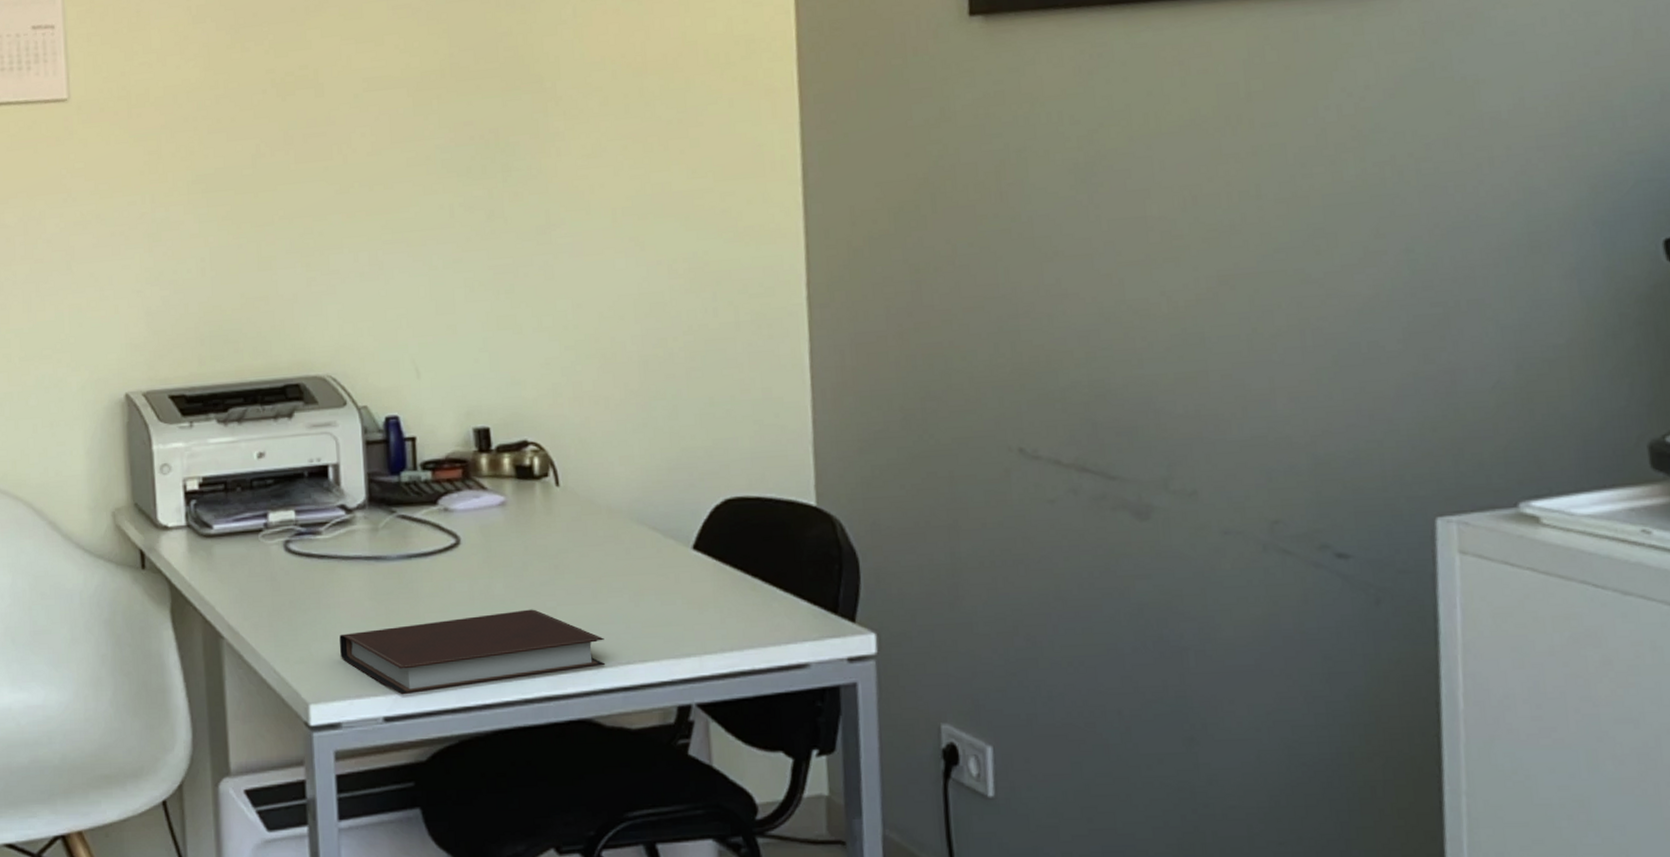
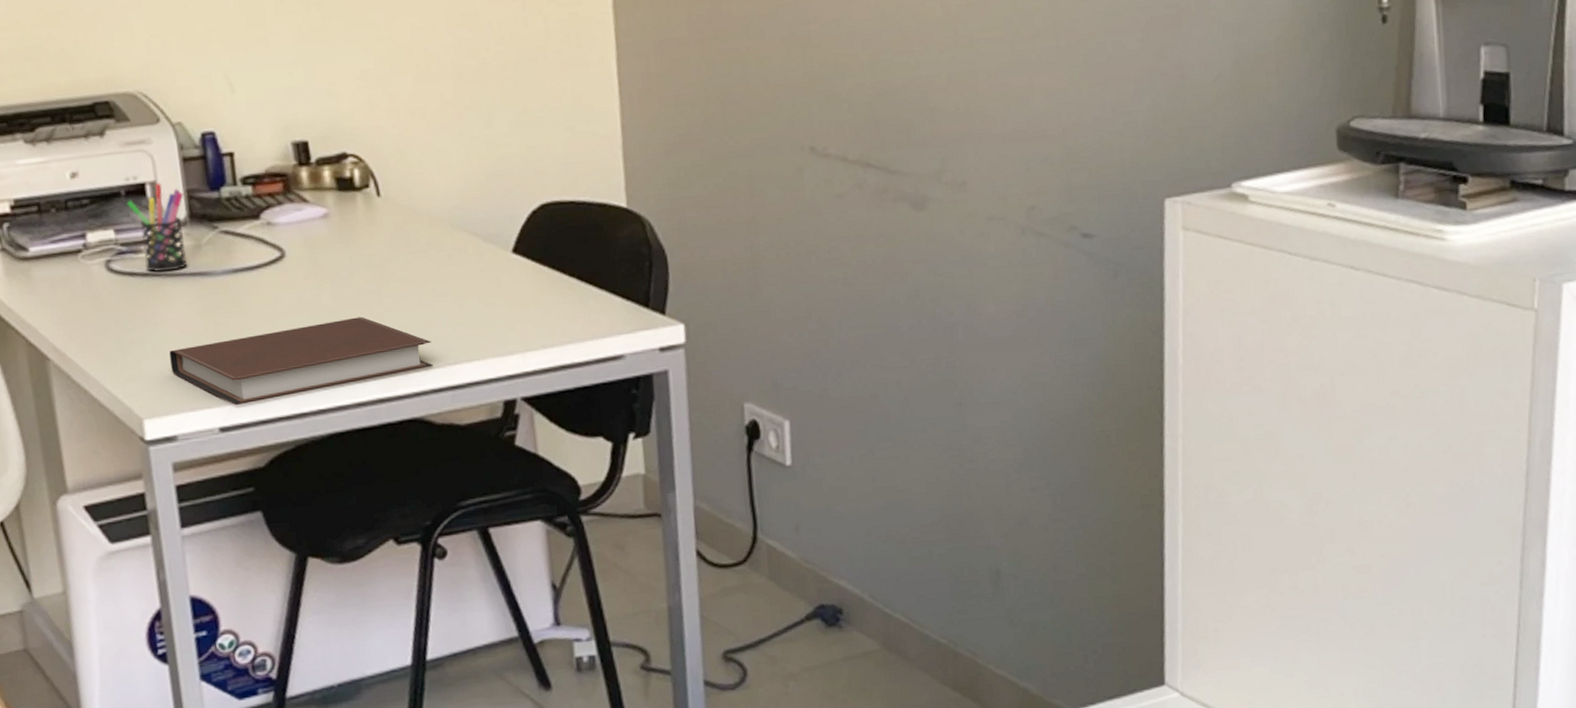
pen holder: none [309,465,365,554] -> present [126,183,188,272]

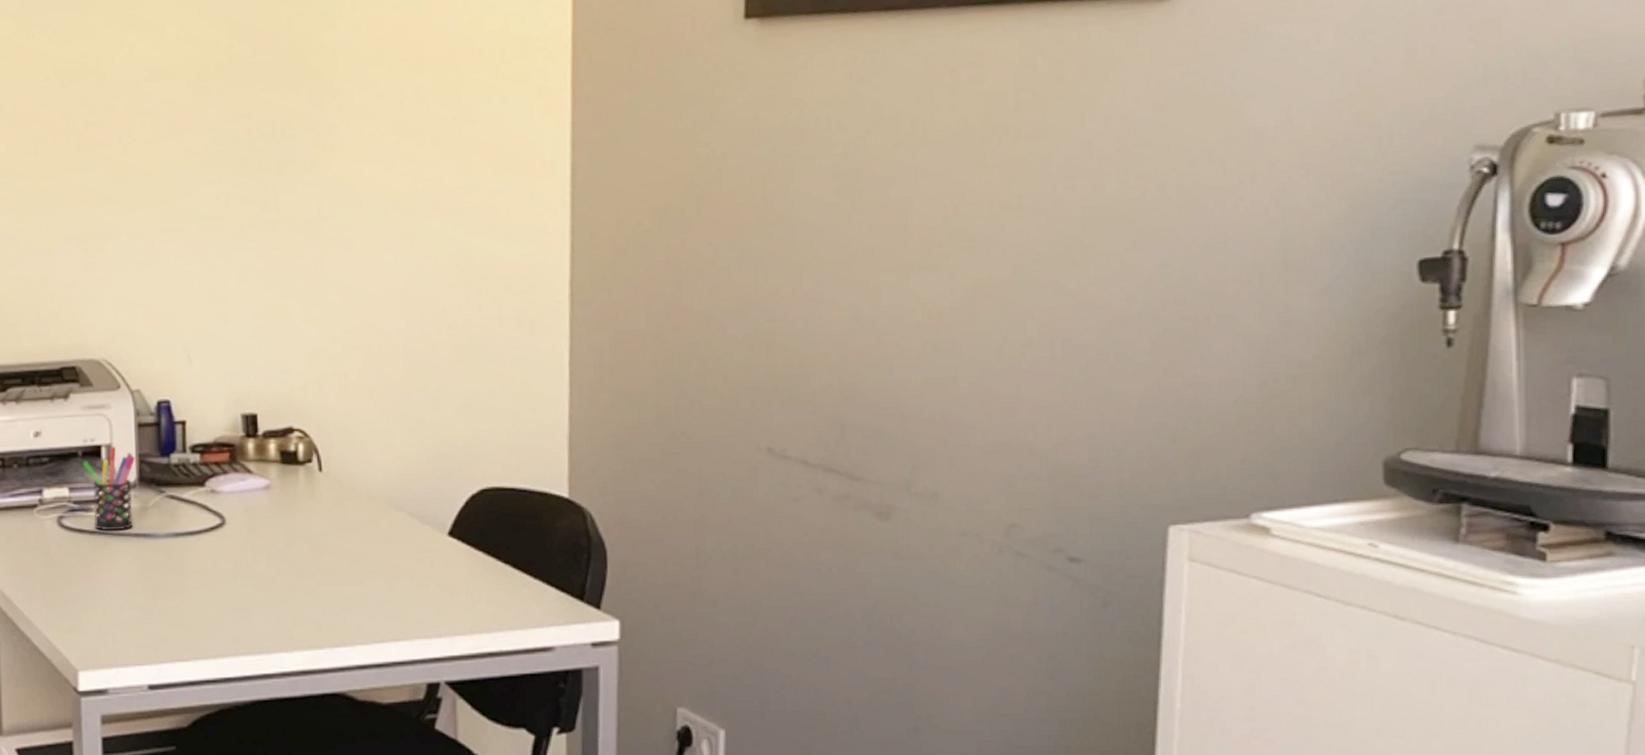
notebook: present [169,316,434,406] -> none [108,588,361,665]

